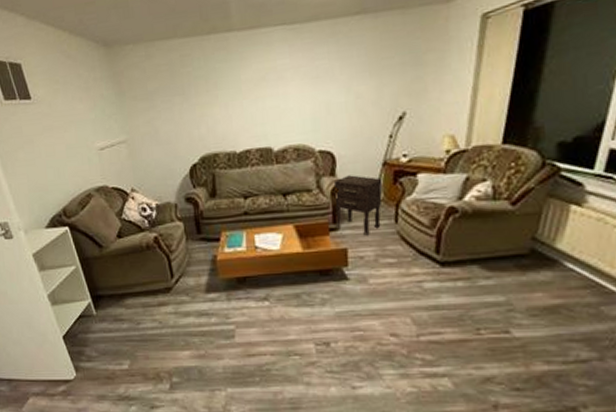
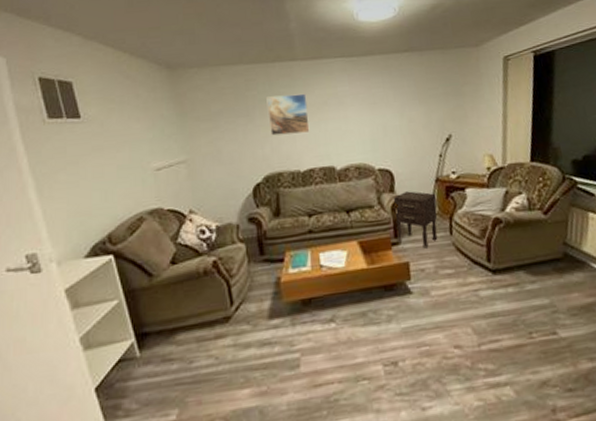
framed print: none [201,68,247,115] -> present [266,93,310,136]

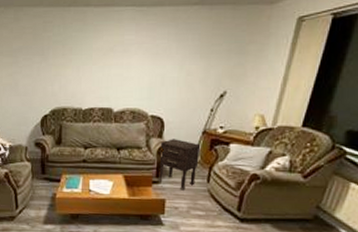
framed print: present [266,93,310,136] -> none [60,38,96,75]

